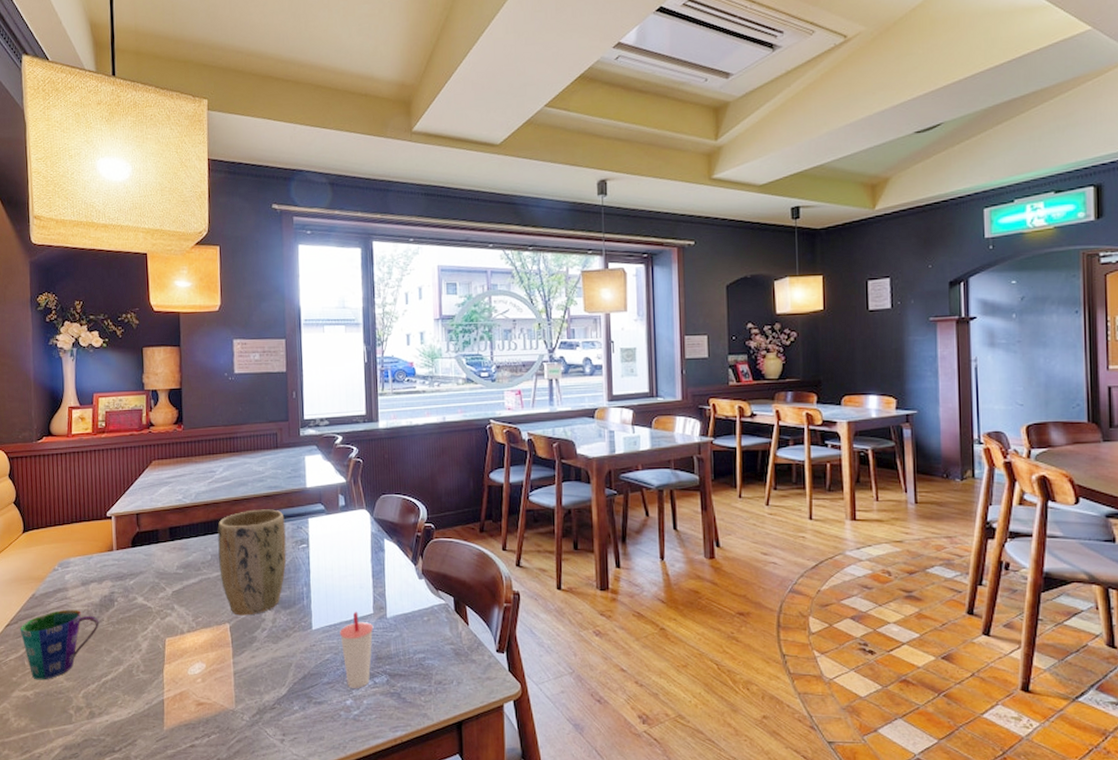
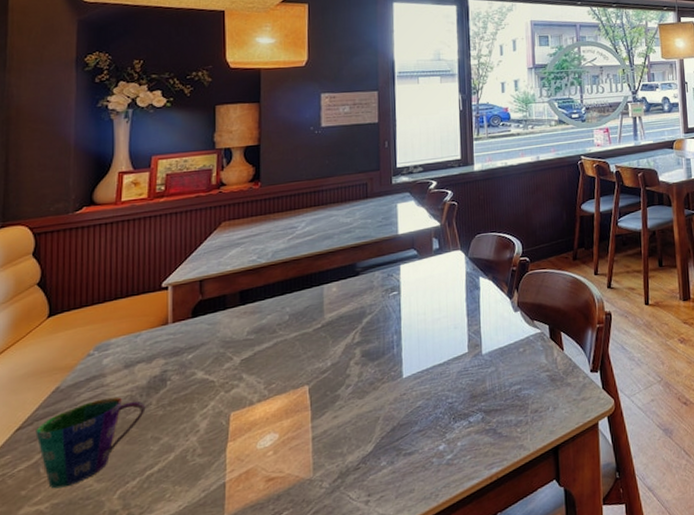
plant pot: present [217,509,287,616] -> none [297,259,376,375]
cup: present [340,611,374,689] -> none [432,352,469,433]

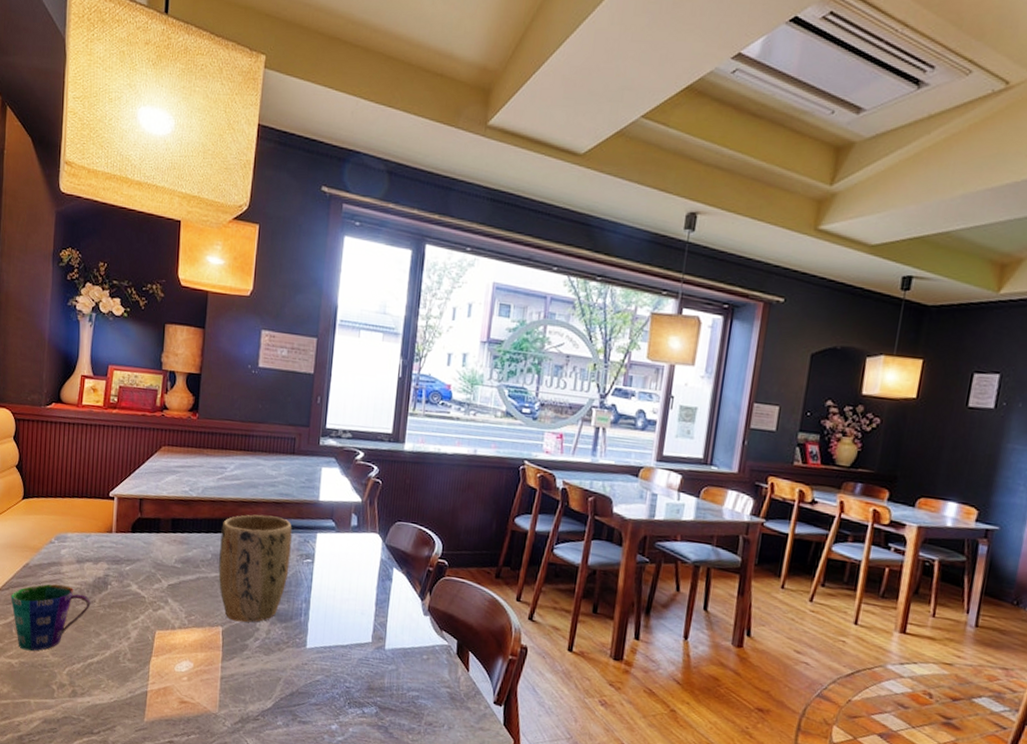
plant pot: none [297,259,376,375] -> present [218,514,292,623]

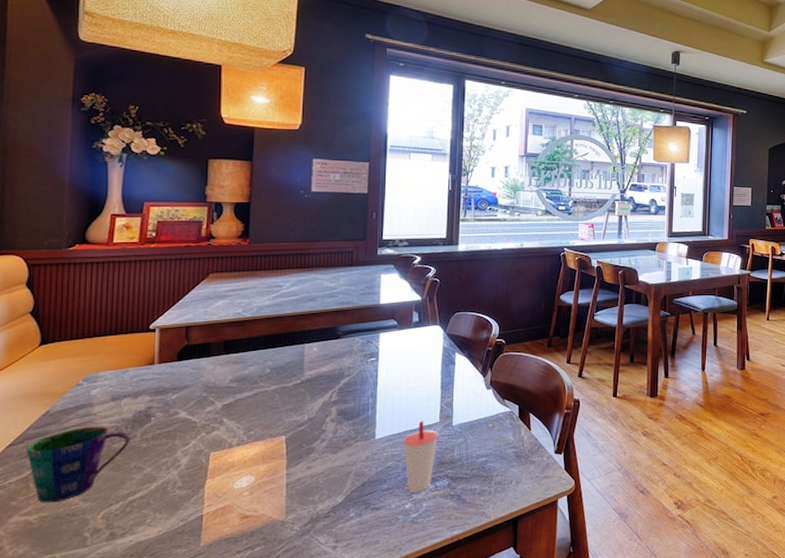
plant pot: present [218,514,292,623] -> none [279,324,355,428]
cup: none [334,637,370,716] -> present [404,420,439,494]

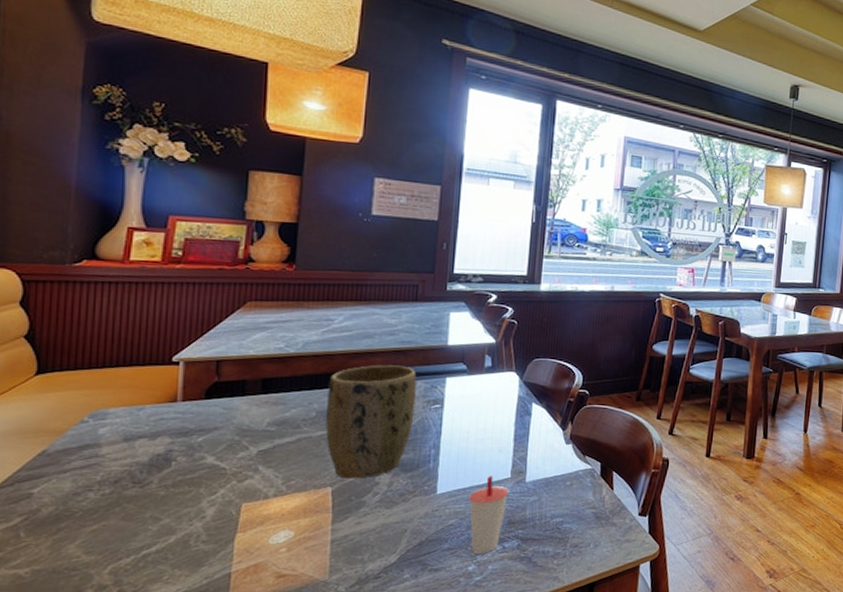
cup: present [26,426,131,503] -> none [16,469,146,555]
plant pot: none [279,324,355,428] -> present [325,365,417,479]

